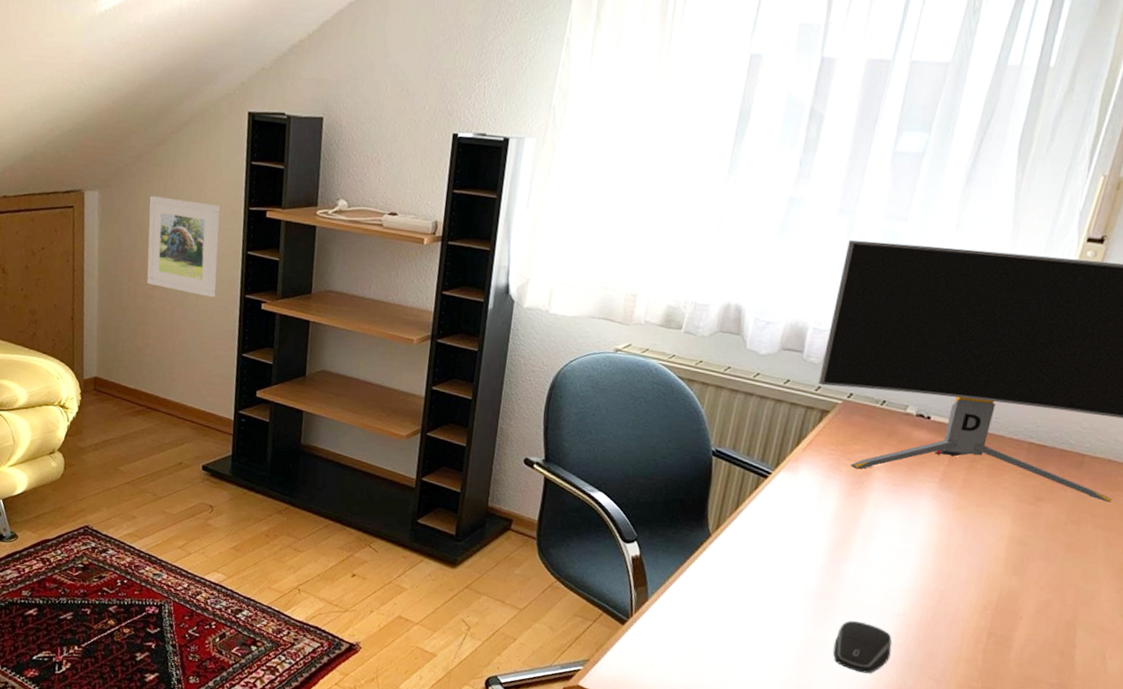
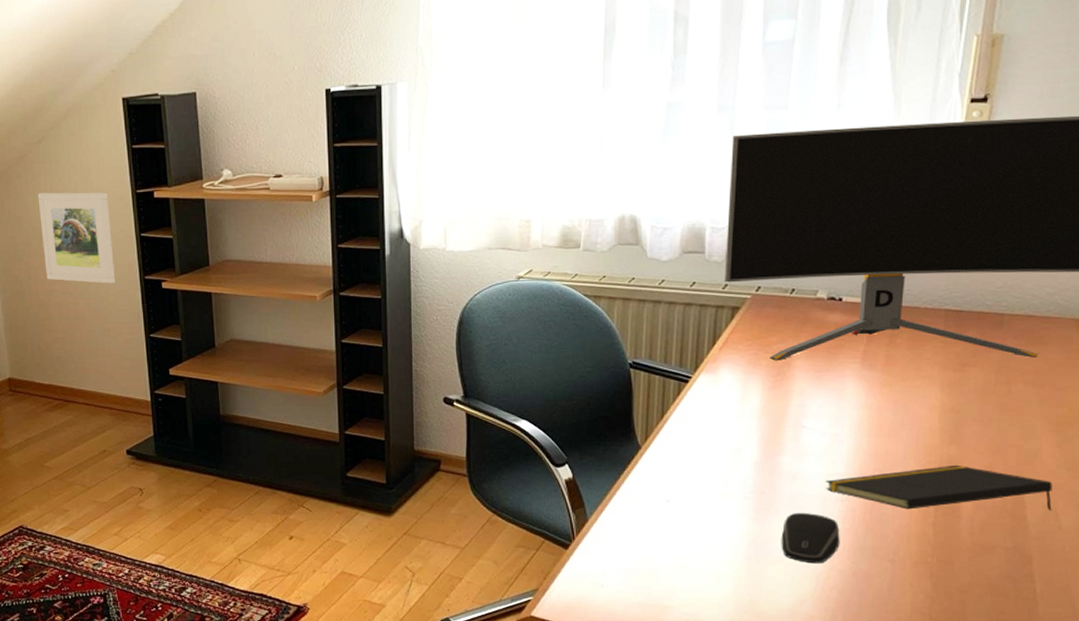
notepad: none [885,593,1105,654] -> present [826,464,1052,511]

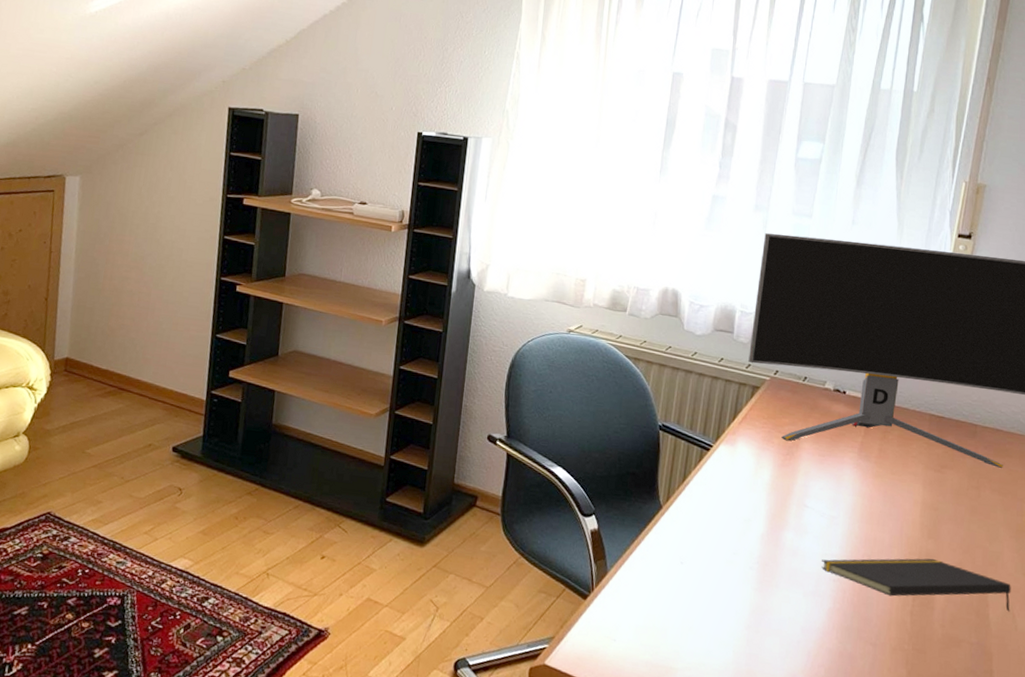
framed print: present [38,192,116,284] -> none [123,182,199,280]
computer mouse: present [781,512,840,564] -> none [778,587,831,640]

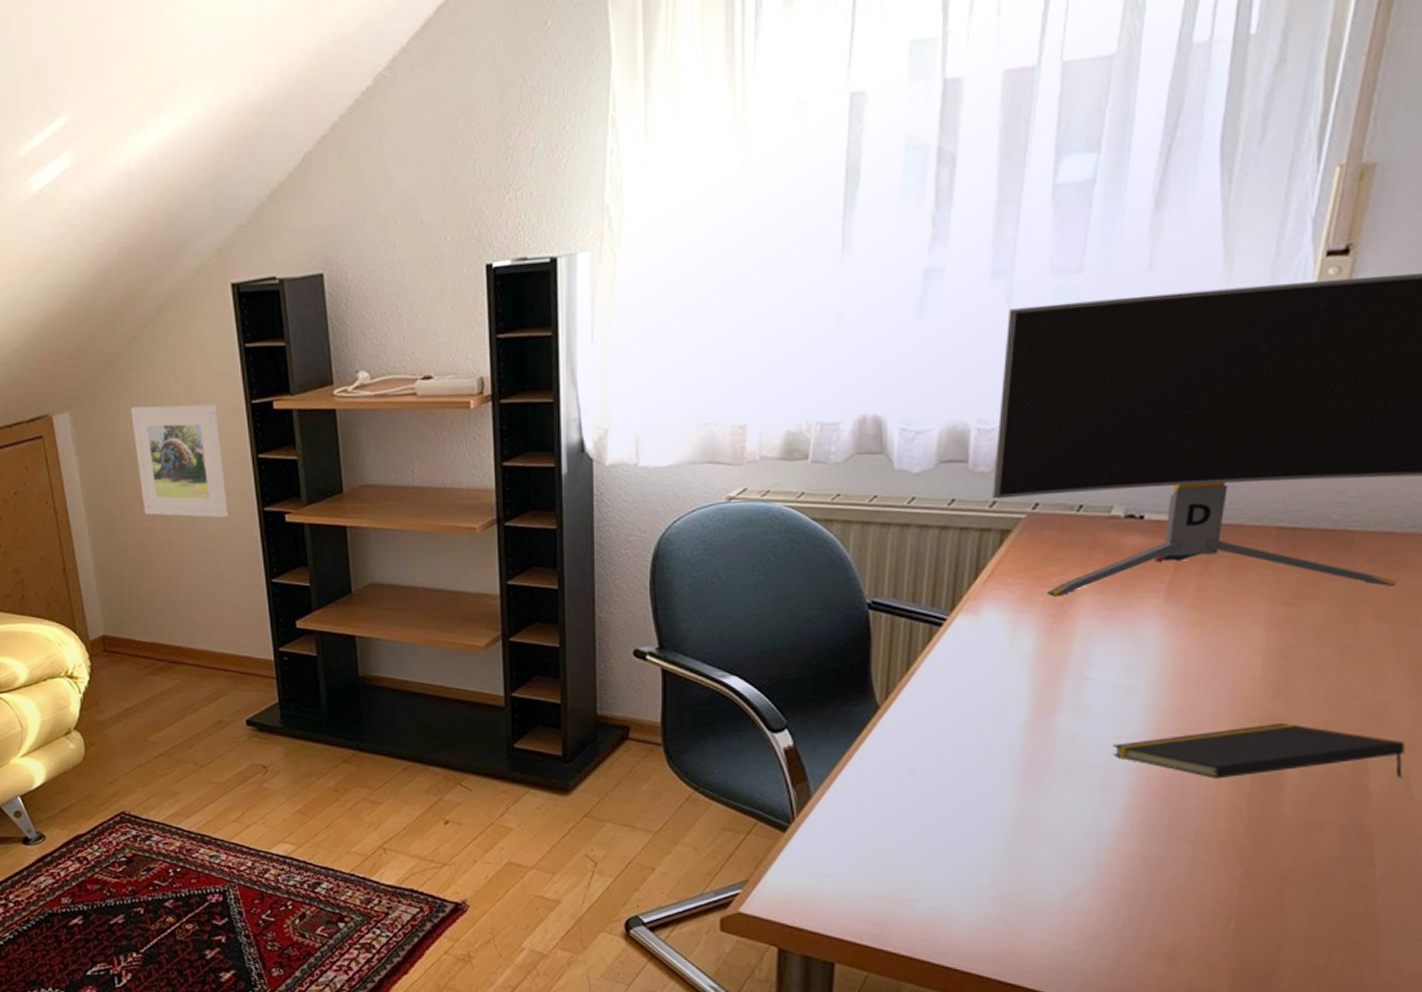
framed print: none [123,182,199,280] -> present [130,404,229,518]

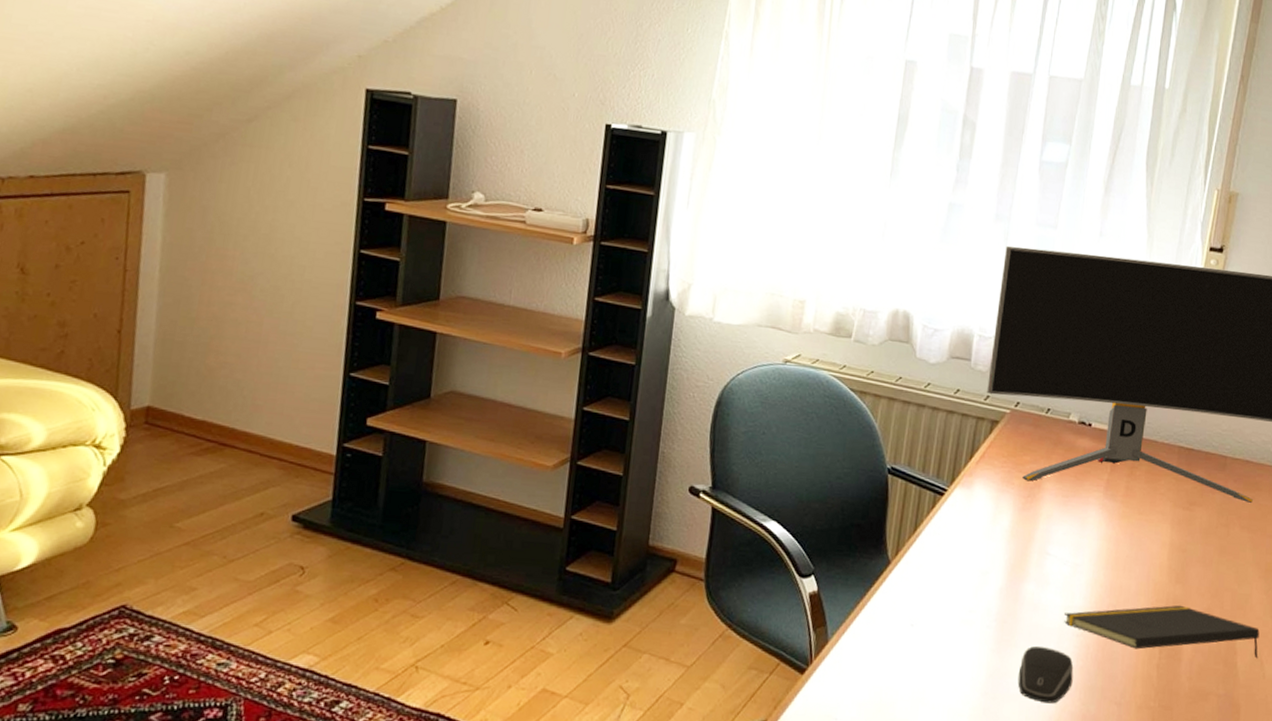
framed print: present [130,404,229,518] -> none [226,181,327,305]
computer mouse: none [1053,783,1128,846] -> present [1017,645,1074,704]

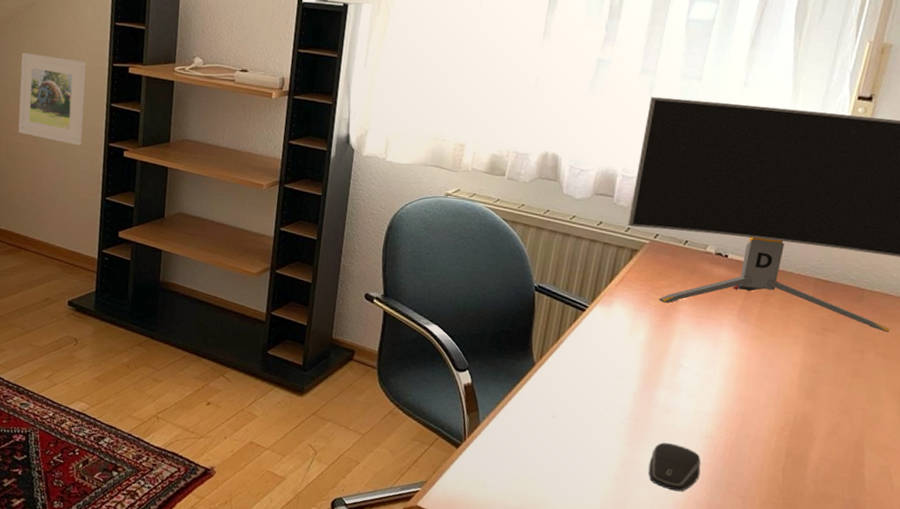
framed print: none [226,181,327,305] -> present [18,52,87,146]
notepad: present [1064,605,1260,659] -> none [694,416,890,471]

